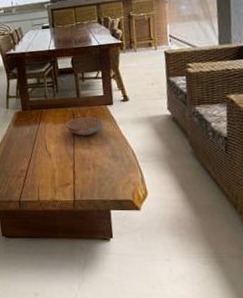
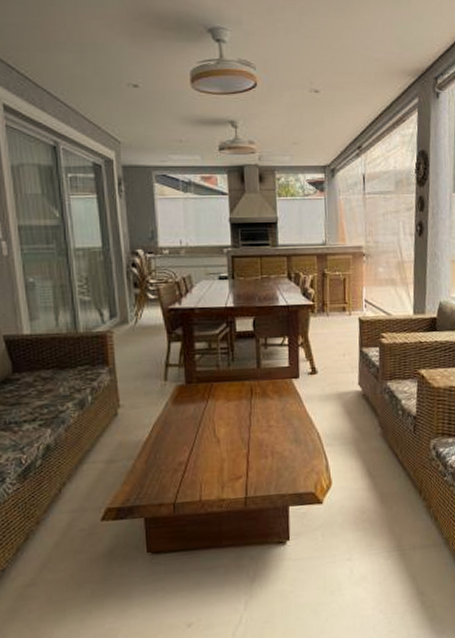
bowl: present [65,117,103,136] -> none [240,392,287,416]

